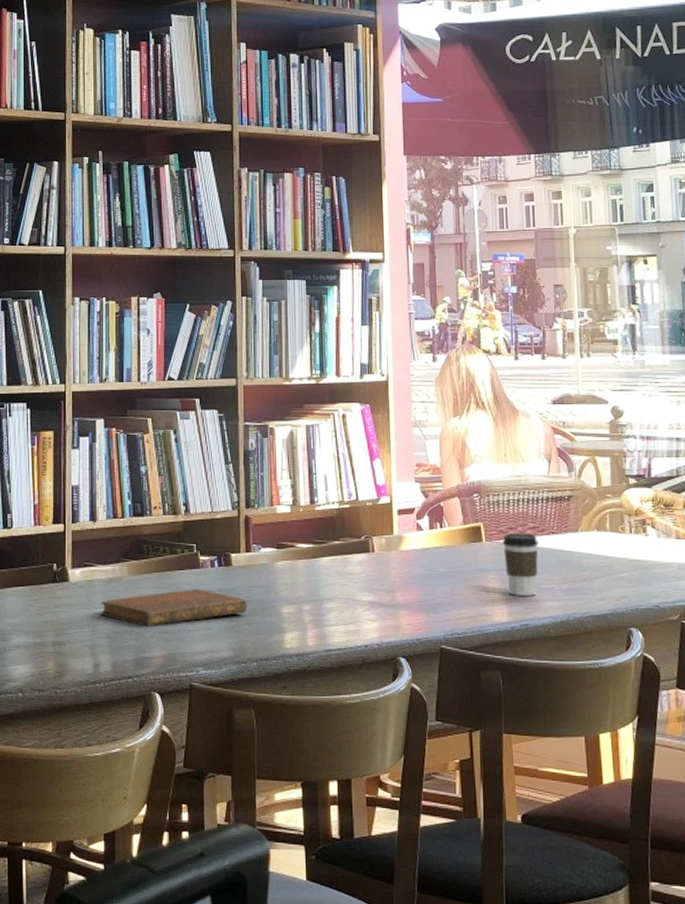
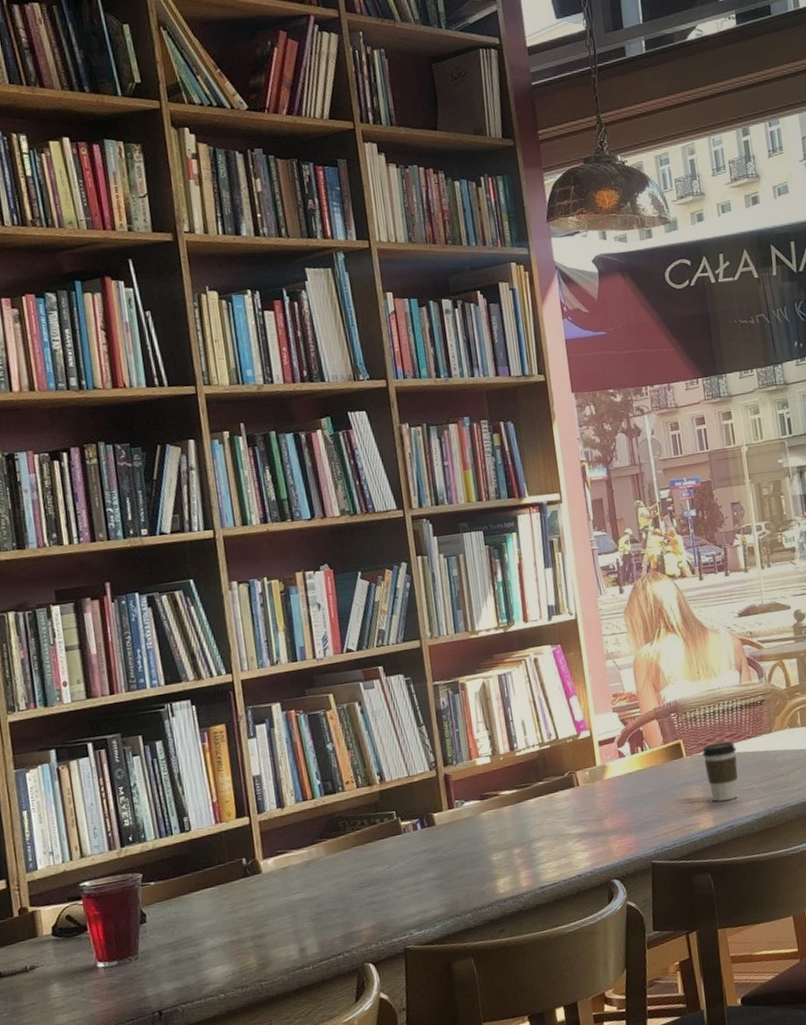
notebook: present [100,589,247,627] -> none [300,853,456,902]

